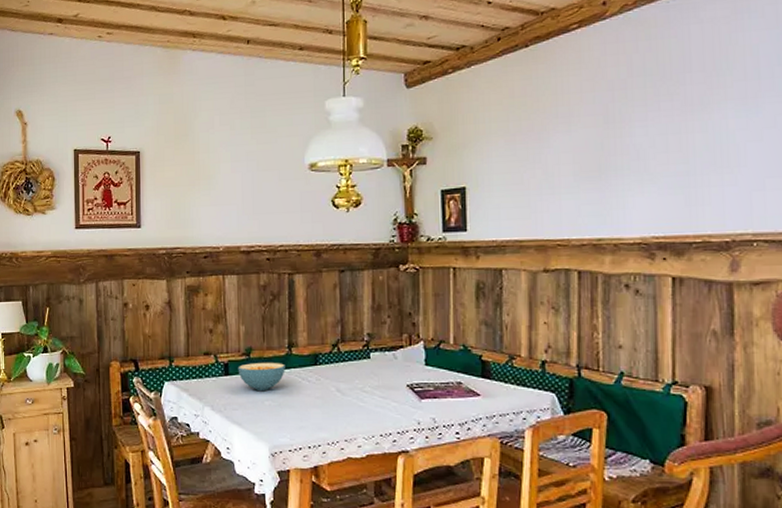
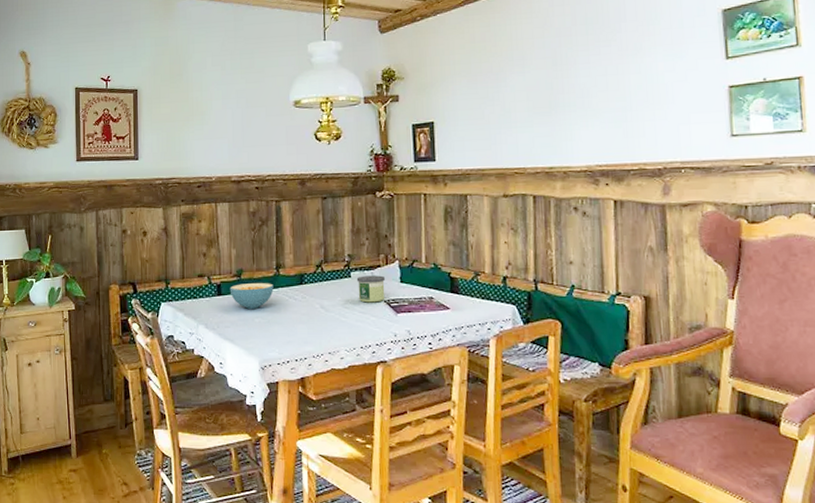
candle: none [376,357,409,387] -> present [356,275,386,303]

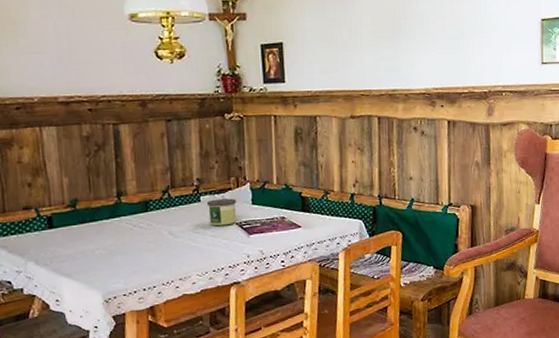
cereal bowl: present [229,283,274,309] -> none [63,212,115,241]

